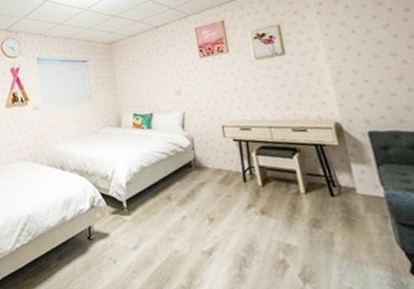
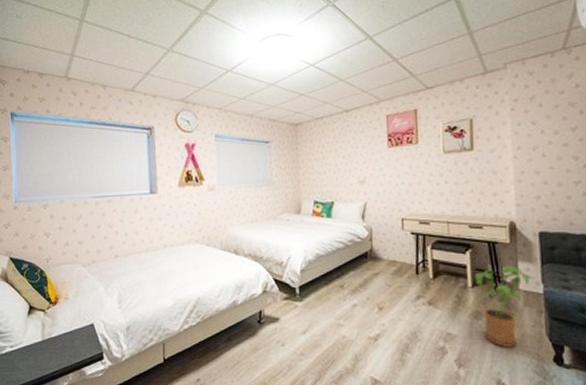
house plant: none [306,168,372,258] -> present [475,266,535,347]

